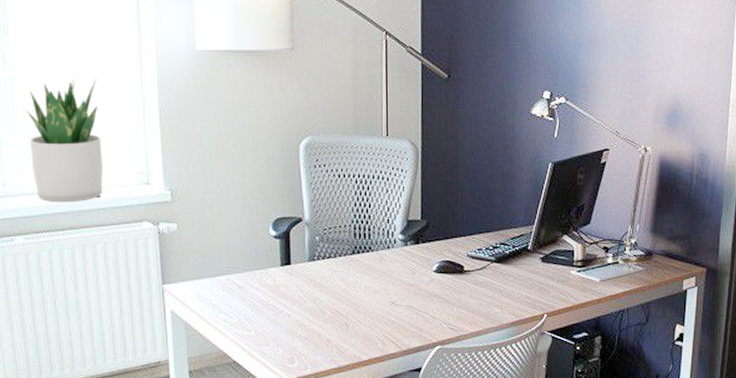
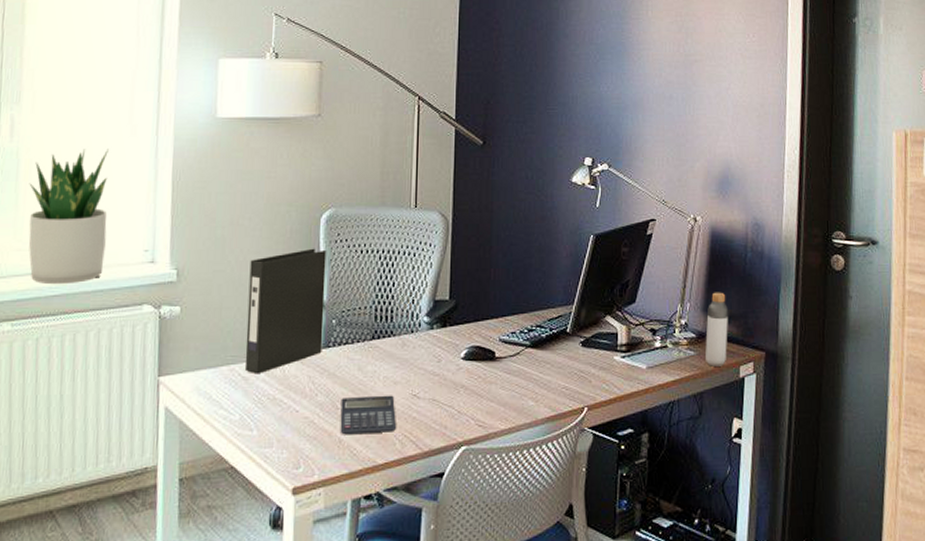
binder: none [237,172,308,284] -> present [245,248,327,374]
calculator: none [327,302,377,336] -> present [340,395,396,435]
bottle: none [653,215,675,280] -> present [705,292,729,367]

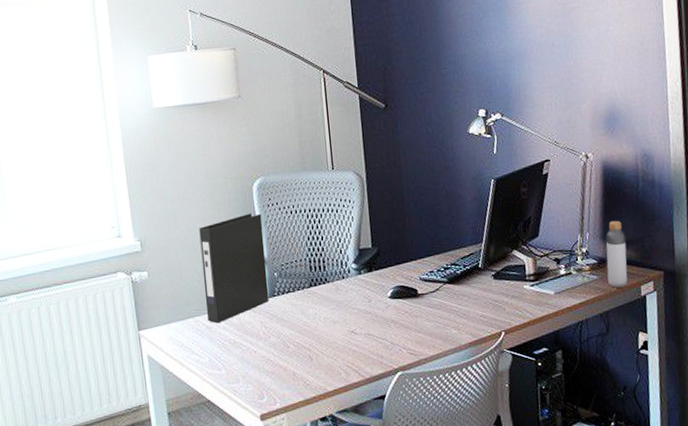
planter: present [28,149,108,285] -> none [11,144,81,263]
calculator: present [340,395,396,435] -> none [290,332,340,369]

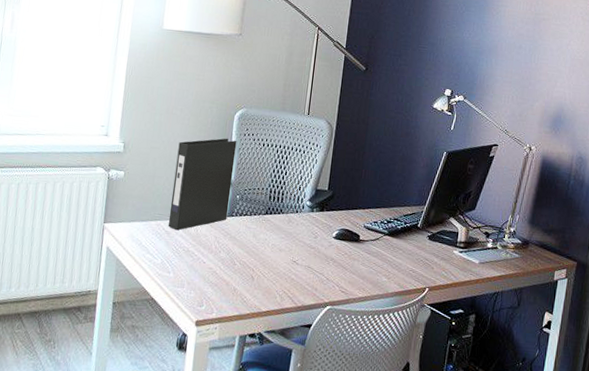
bottle: present [606,220,628,288] -> none [527,209,551,269]

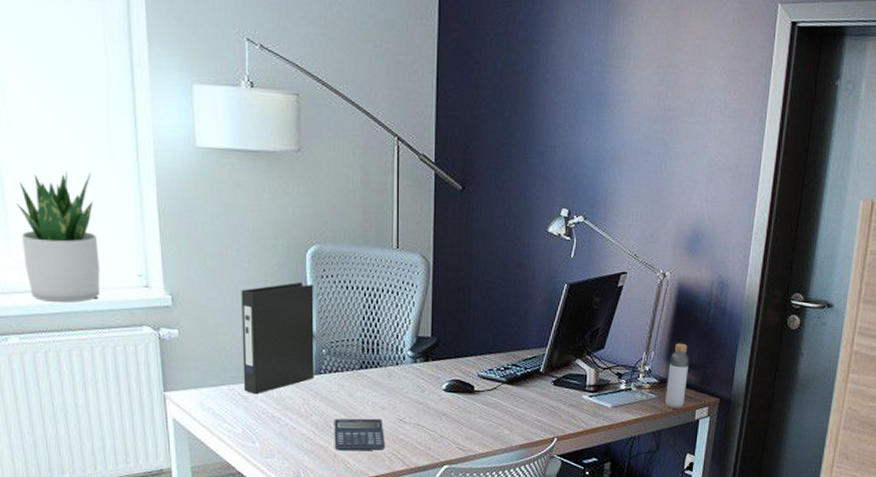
planter: none [17,43,81,145] -> present [16,171,100,304]
calculator: none [235,256,279,288] -> present [334,418,385,451]
bottle: none [527,209,551,269] -> present [665,343,690,409]

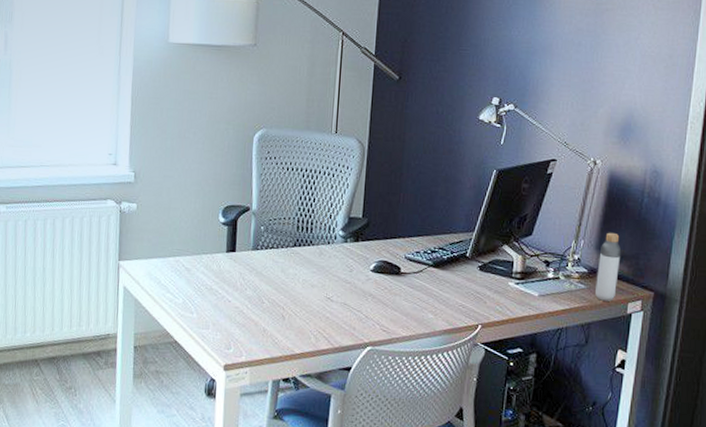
planter: present [16,171,100,304] -> none [19,64,81,178]
binder: present [241,282,315,395] -> none [188,162,258,267]
calculator: present [334,418,385,451] -> none [264,294,312,328]

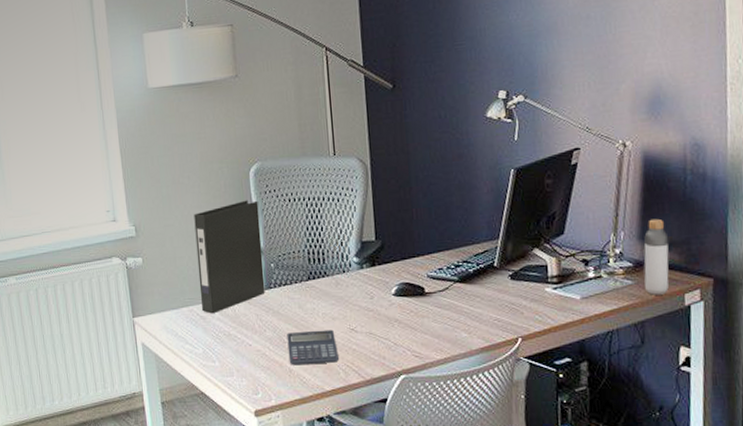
binder: none [188,162,258,267] -> present [194,200,265,314]
calculator: none [264,294,312,328] -> present [287,329,339,365]

